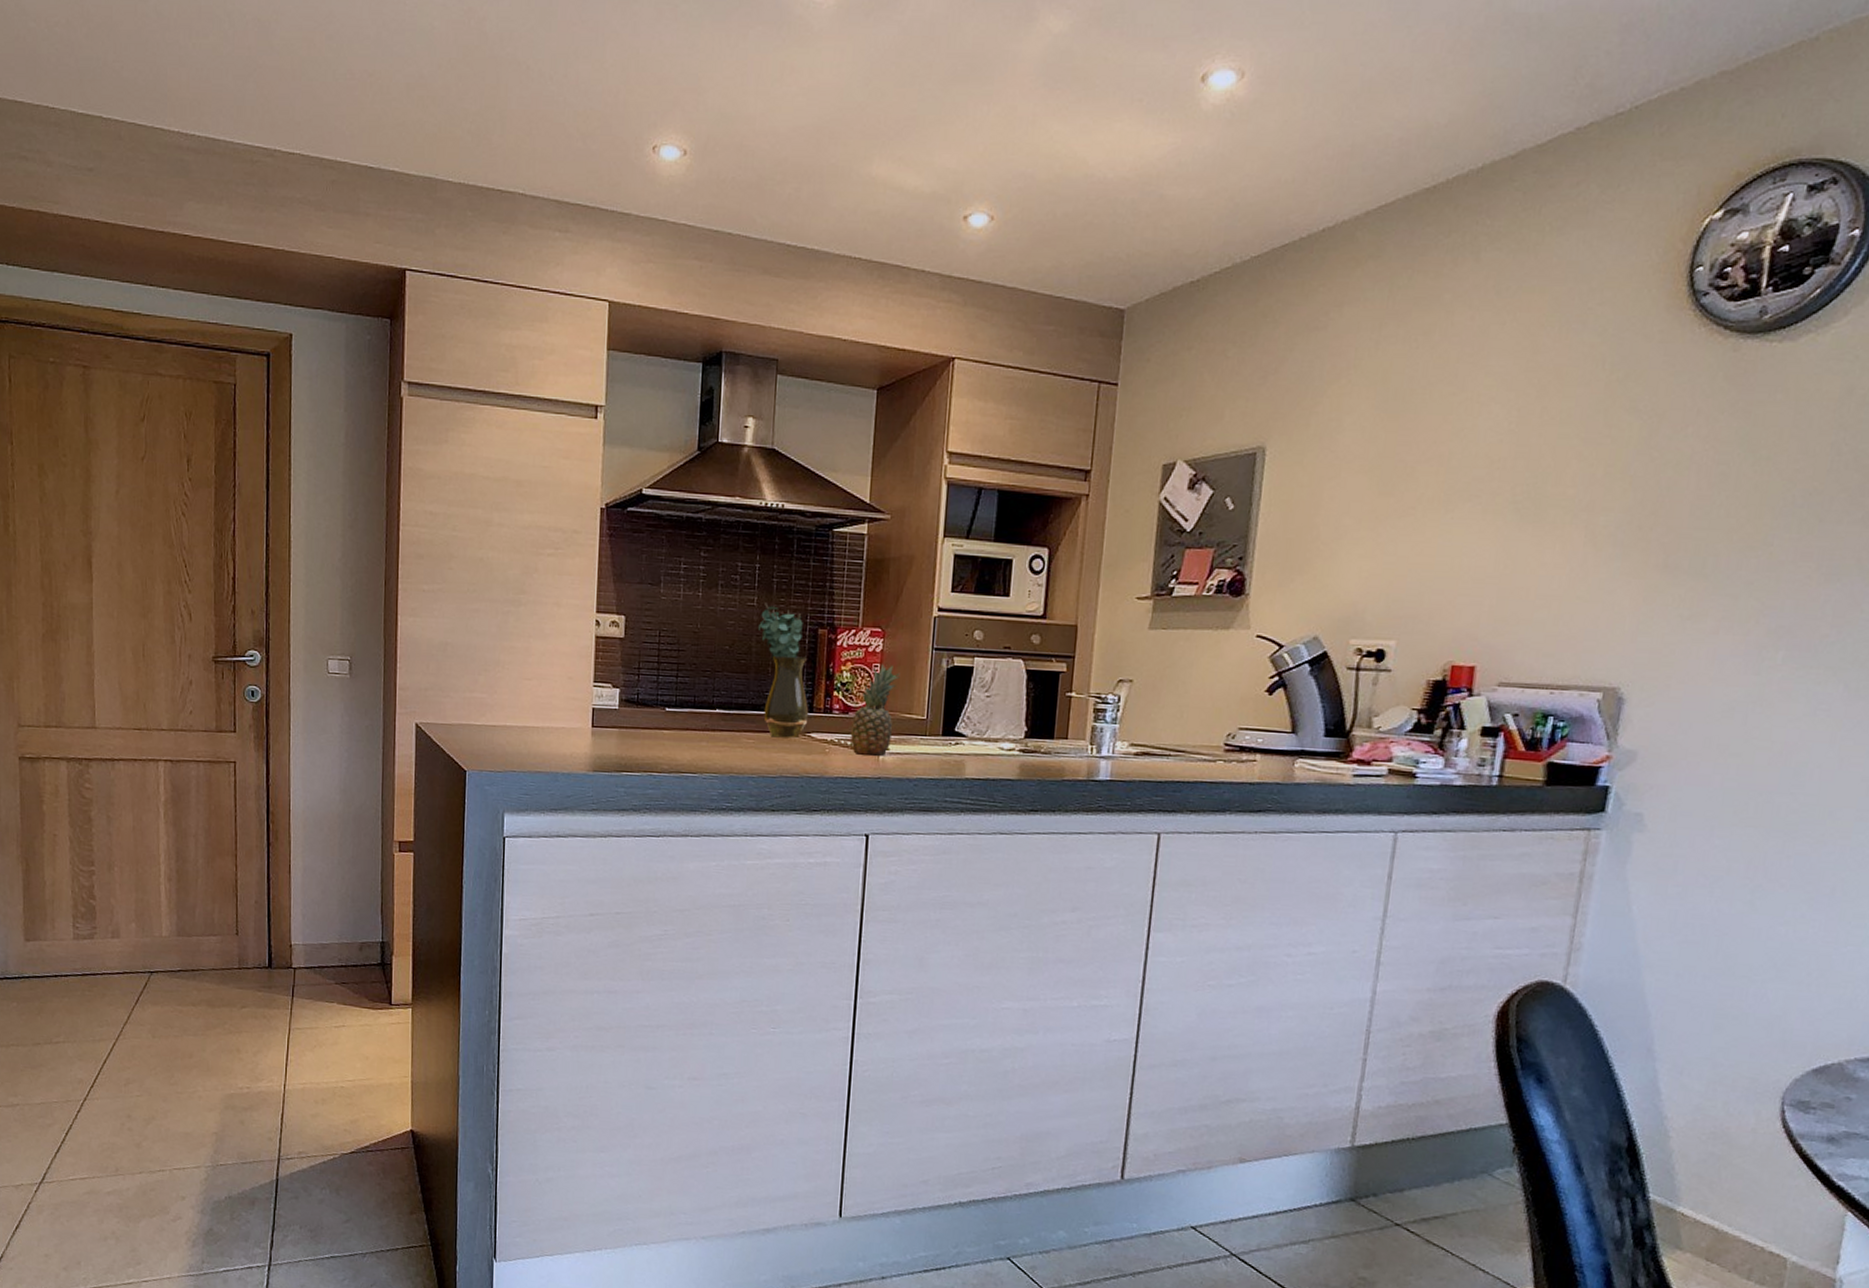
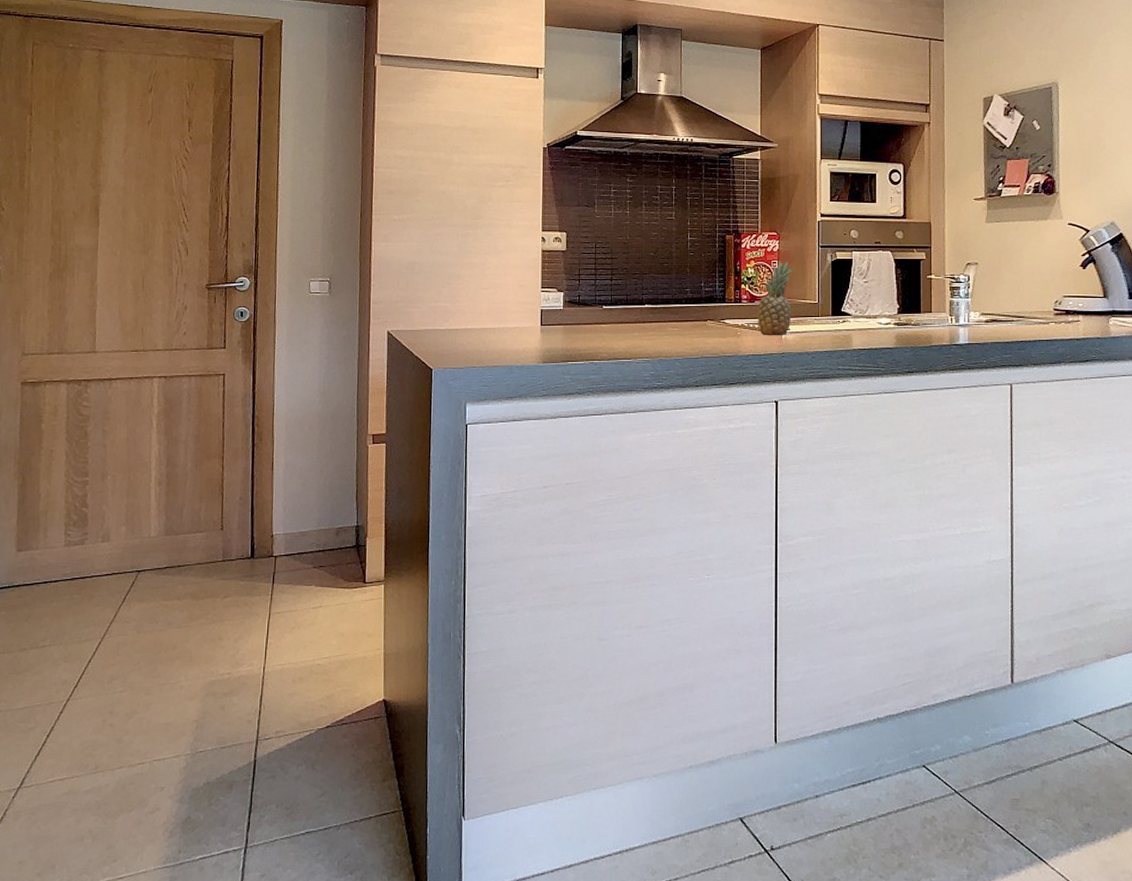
vase: present [759,602,809,739] -> none [677,216,722,325]

